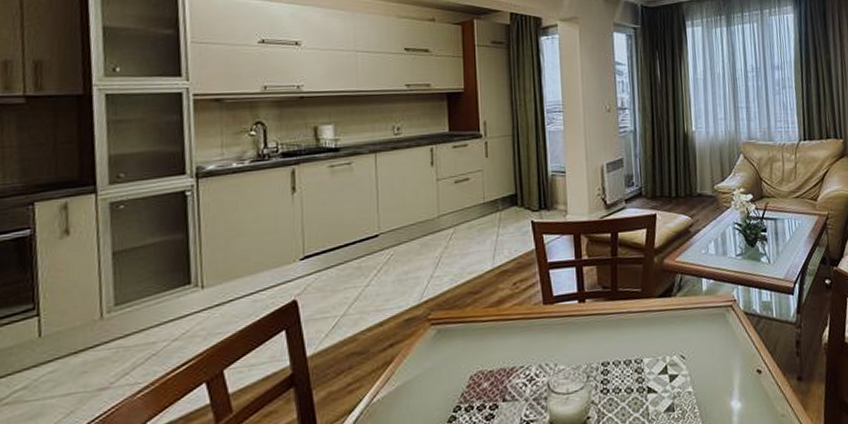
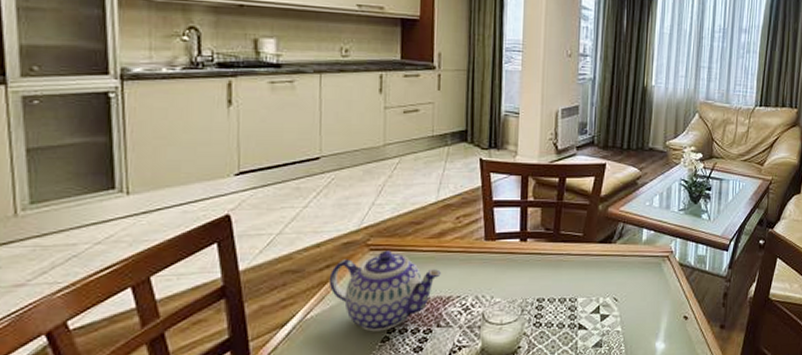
teapot: none [393,323,502,412] -> present [328,250,441,332]

